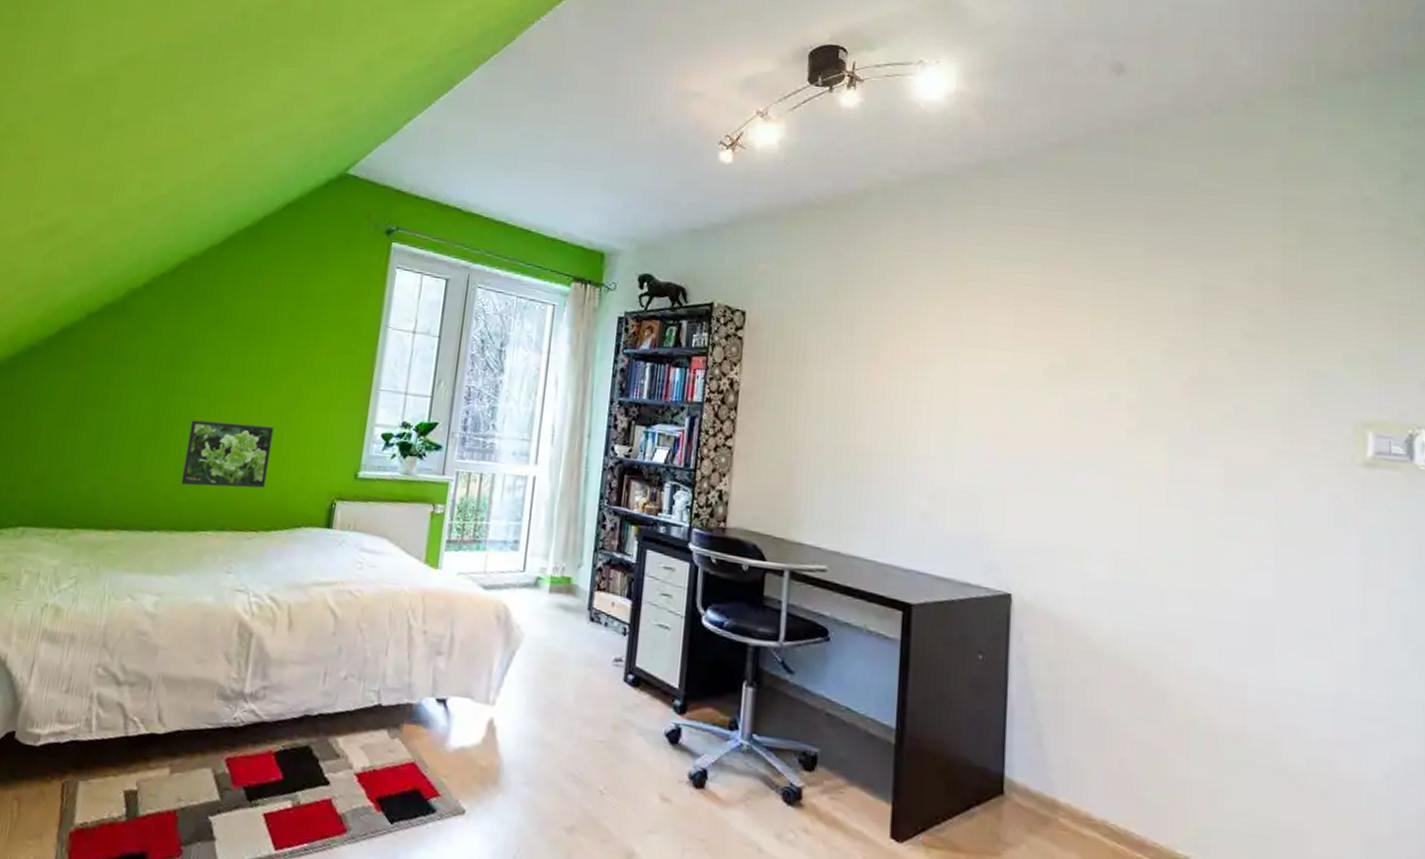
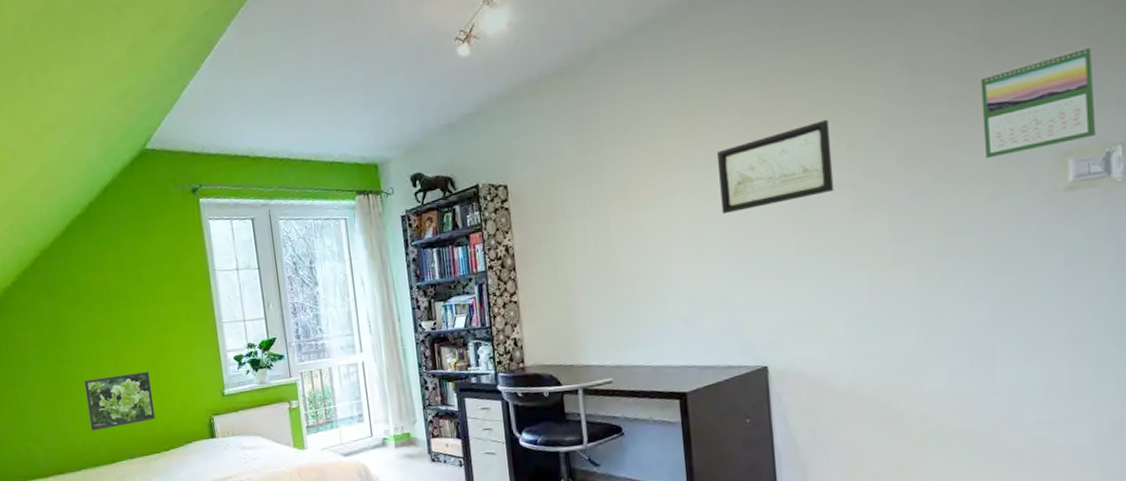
wall art: none [982,324,1111,407] -> present [717,119,834,215]
calendar: none [1277,314,1399,414] -> present [980,45,1097,159]

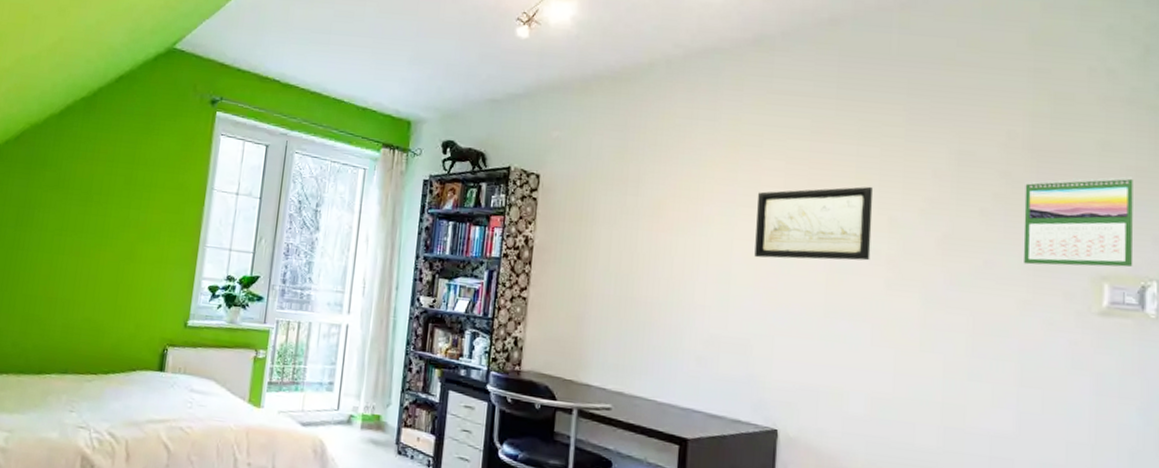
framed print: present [84,371,156,431] -> none [27,274,111,336]

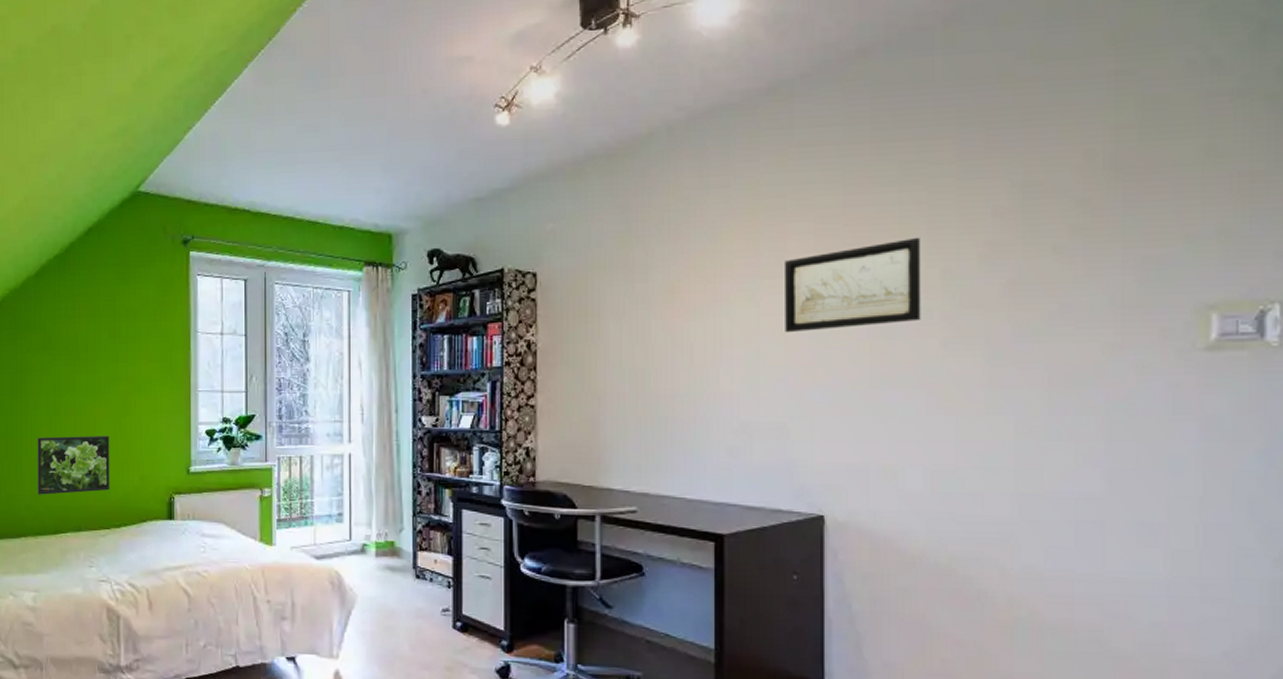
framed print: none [27,274,111,336] -> present [37,435,110,495]
calendar: present [1023,176,1134,267] -> none [1108,184,1249,303]

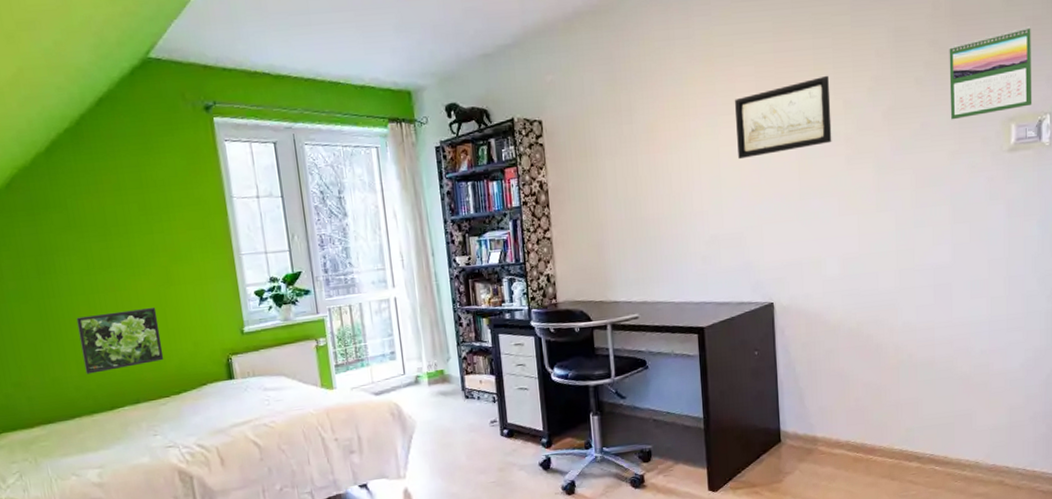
calendar: none [1108,184,1249,303] -> present [949,26,1032,120]

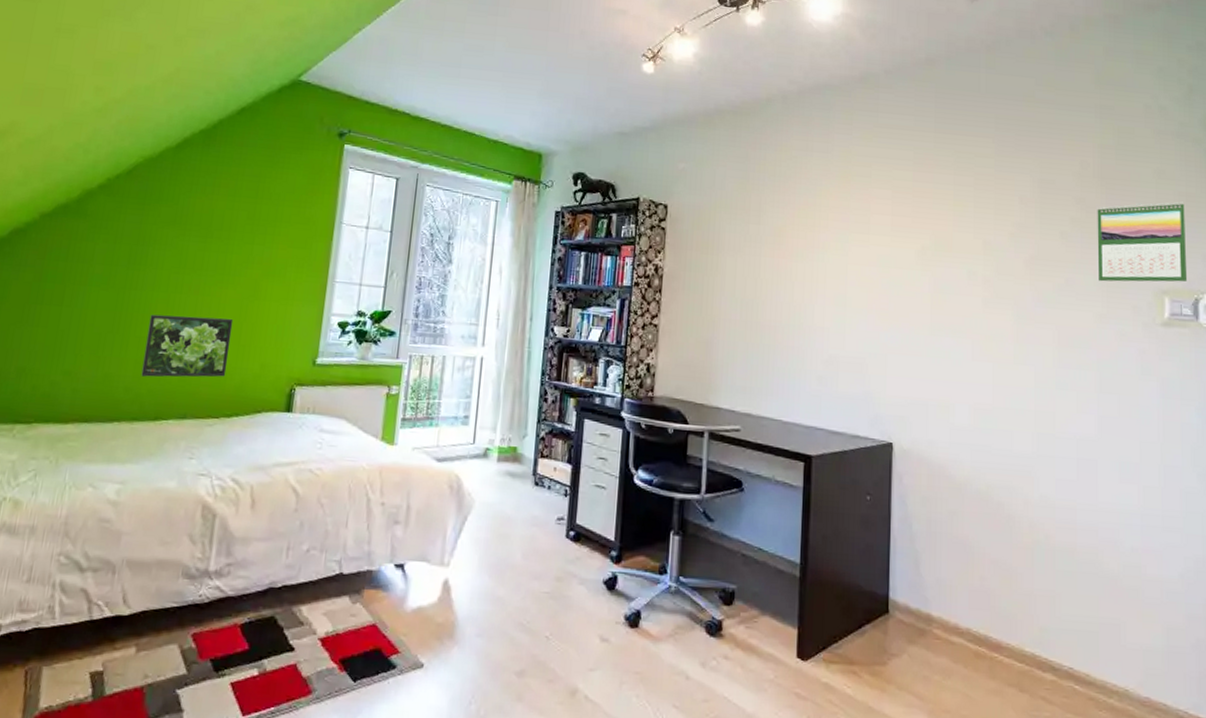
wall art: present [735,75,832,160] -> none [867,212,970,282]

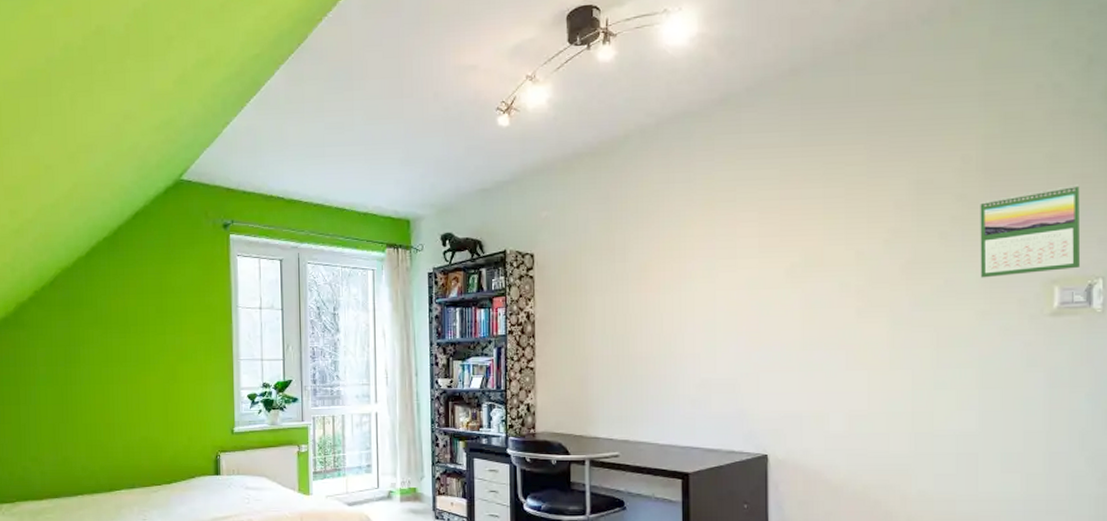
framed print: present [141,314,234,378] -> none [91,400,161,456]

